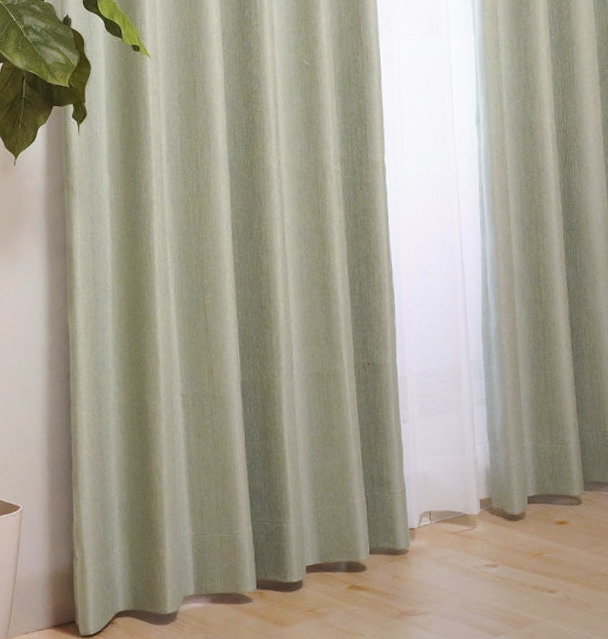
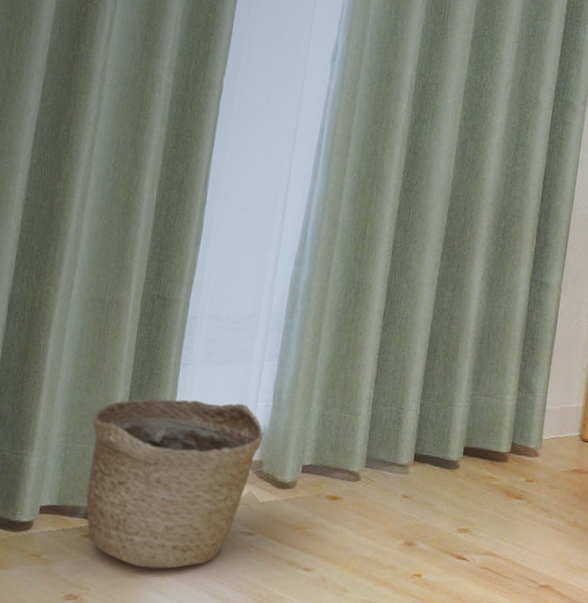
basket: none [334,449,487,609] -> present [86,398,263,569]

